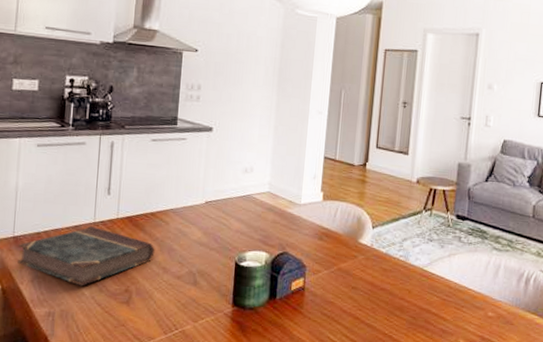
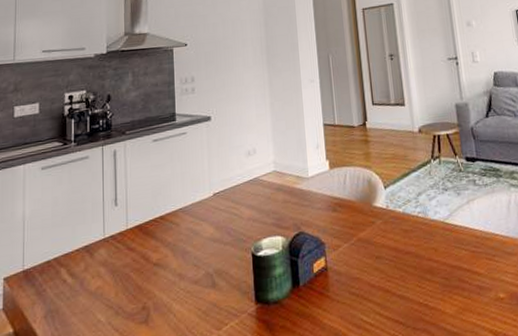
book: present [17,225,155,286] -> none [29,242,169,313]

